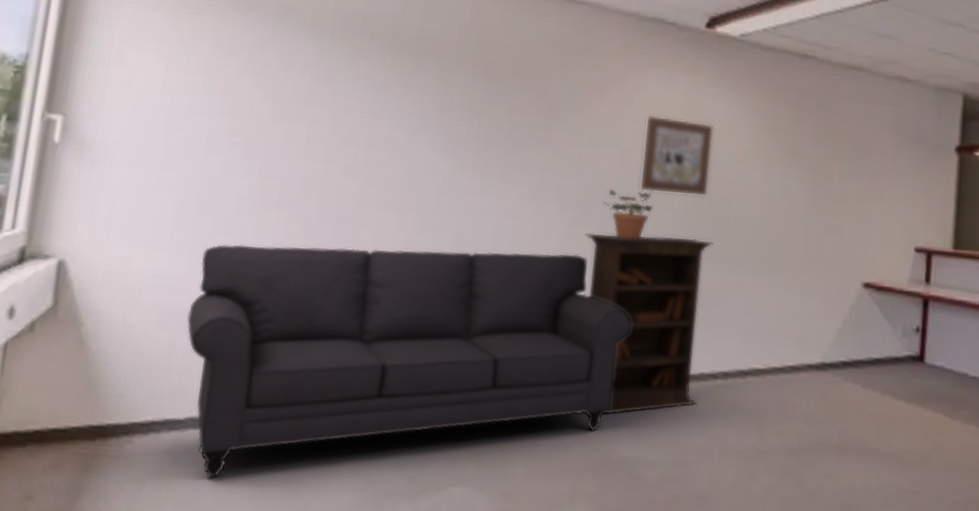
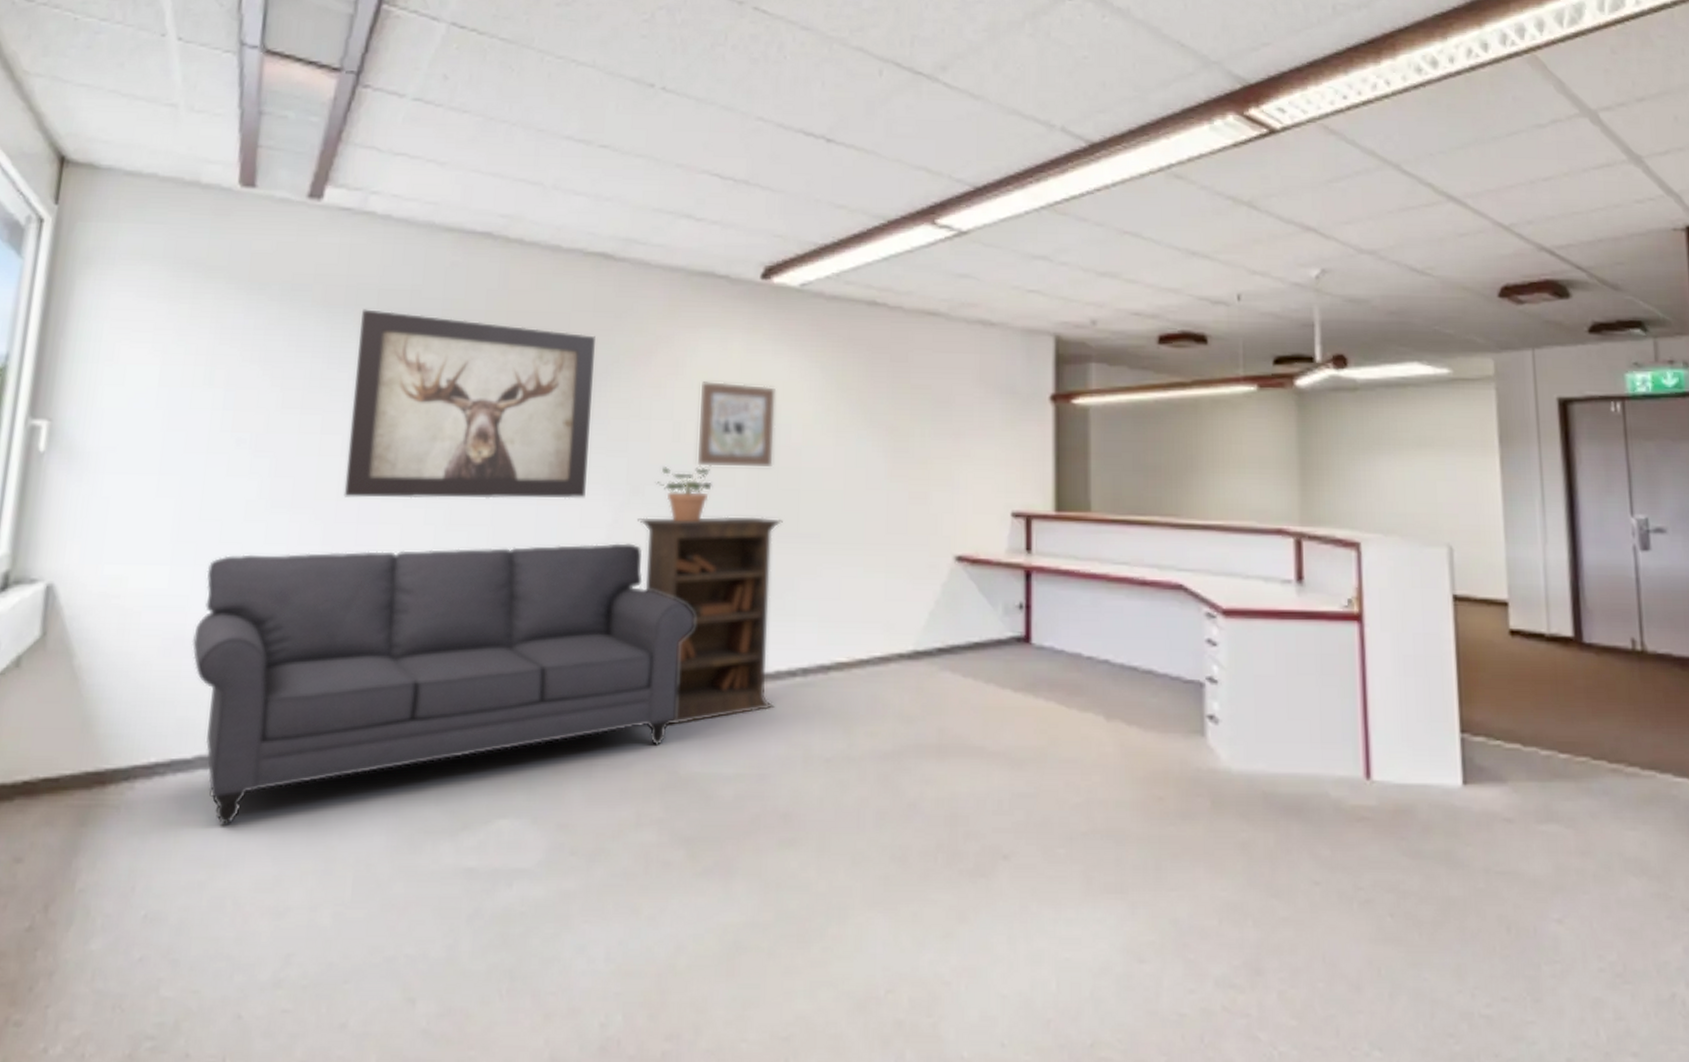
wall art: none [325,33,555,213] -> present [343,309,595,499]

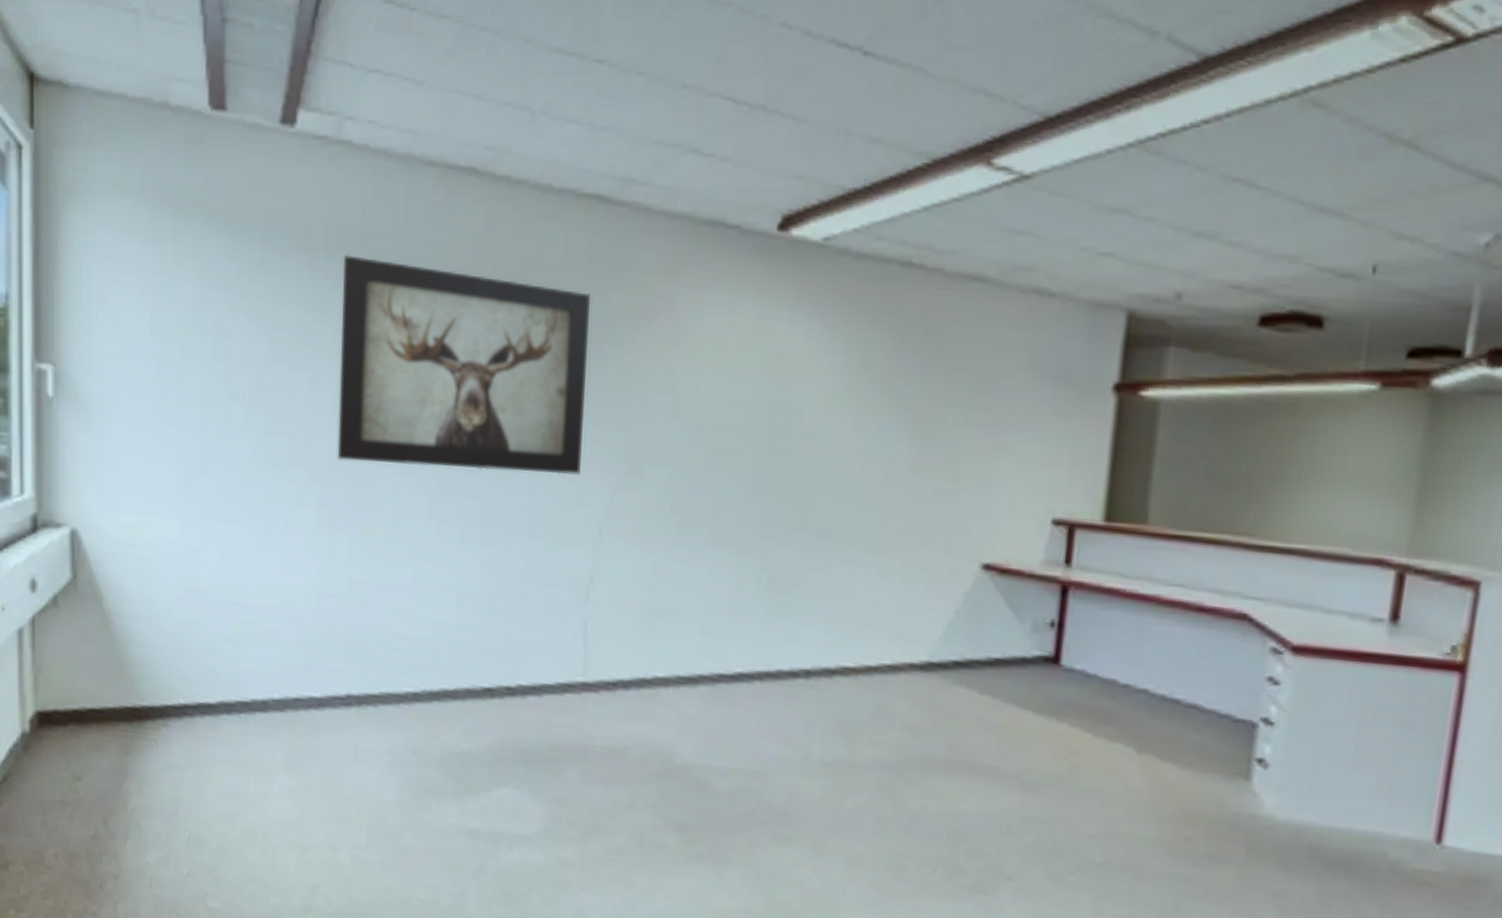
sofa: present [192,543,695,824] -> none [206,512,694,766]
bookcase: present [638,516,783,727] -> none [635,499,791,716]
potted plant: present [655,466,713,522] -> none [654,445,717,508]
wall art: present [695,380,777,469] -> none [698,349,791,454]

